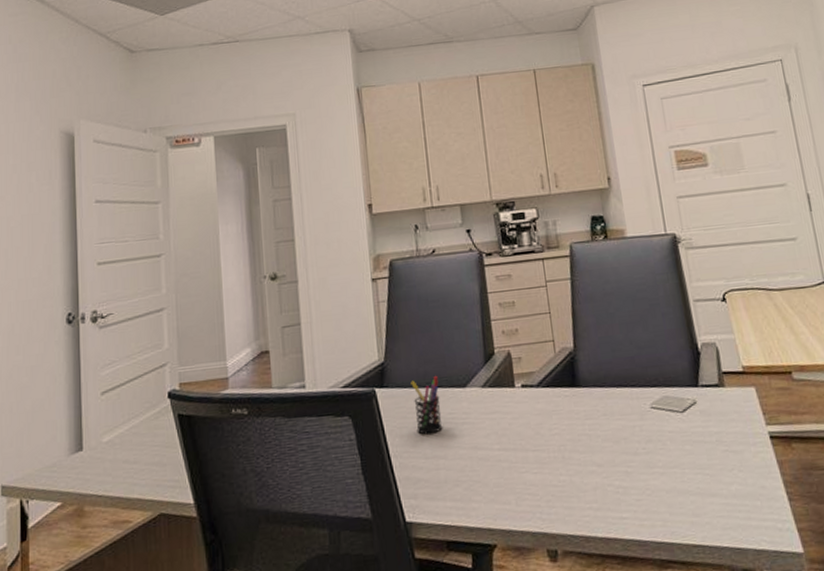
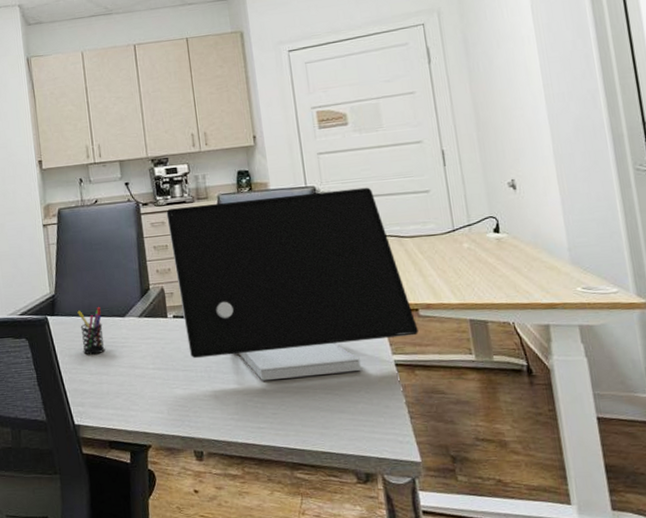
computer monitor: none [513,234,793,461] -> present [166,187,419,381]

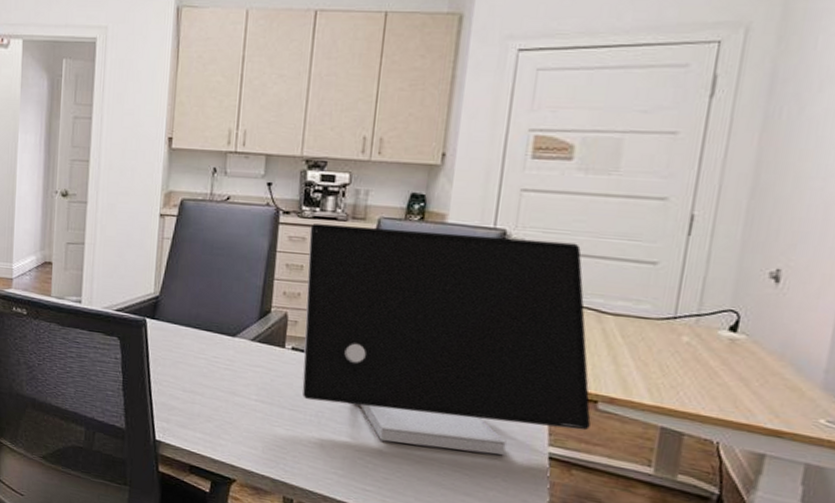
pen holder: present [77,307,105,355] -> none [179,319,209,372]

